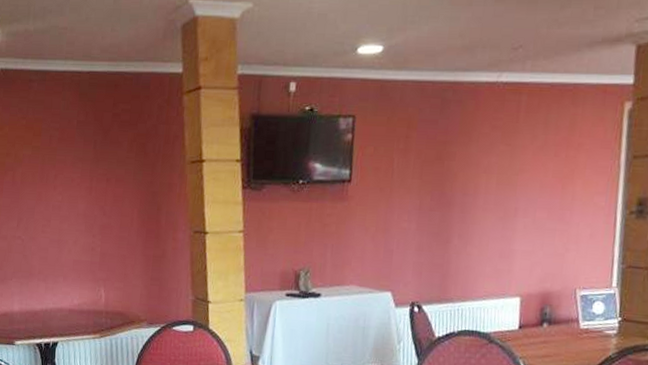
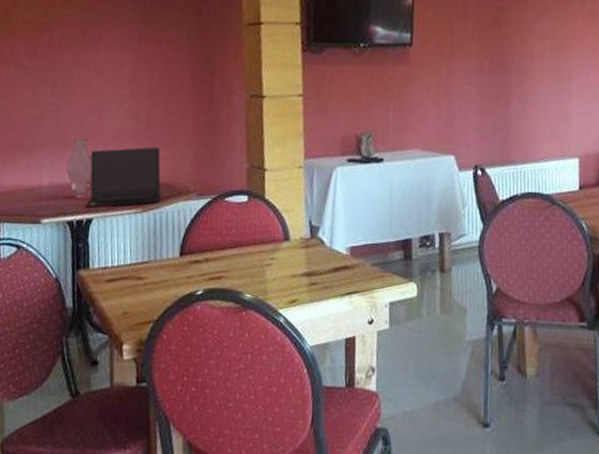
vase: none [34,269,56,324] -> present [66,138,92,199]
laptop: none [51,279,116,333] -> present [85,147,161,209]

